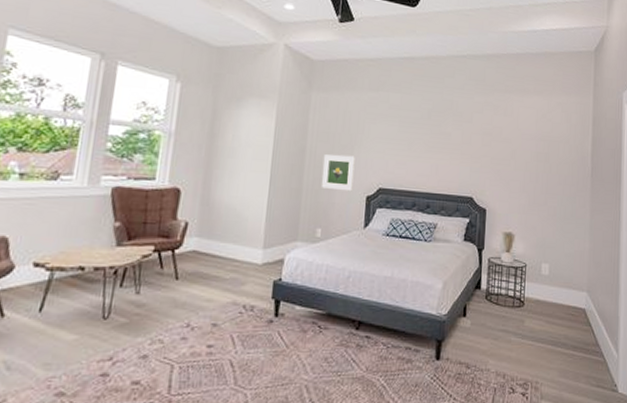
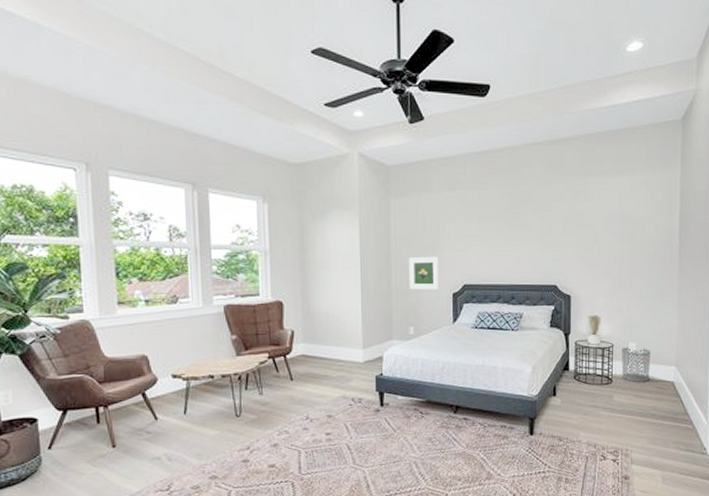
waste bin: none [534,269,564,307] -> present [622,347,651,382]

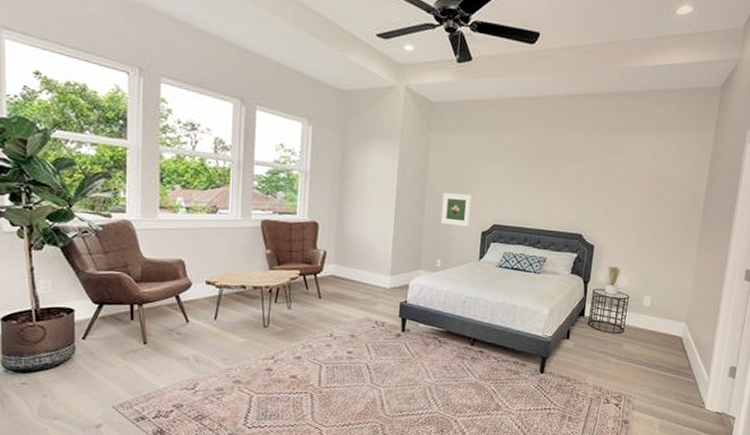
waste bin: present [622,347,651,382] -> none [634,300,664,334]

